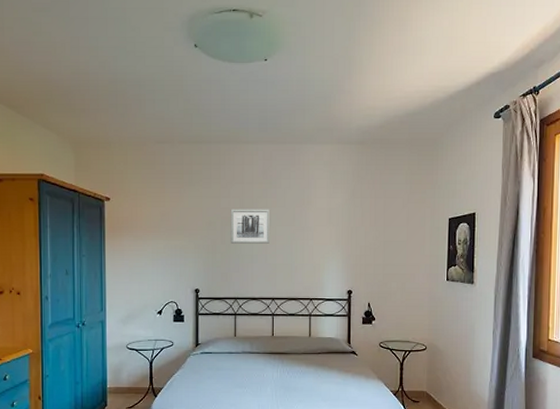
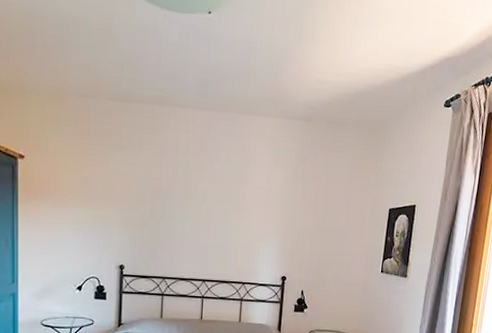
wall art: present [230,209,270,244] -> none [160,180,205,221]

